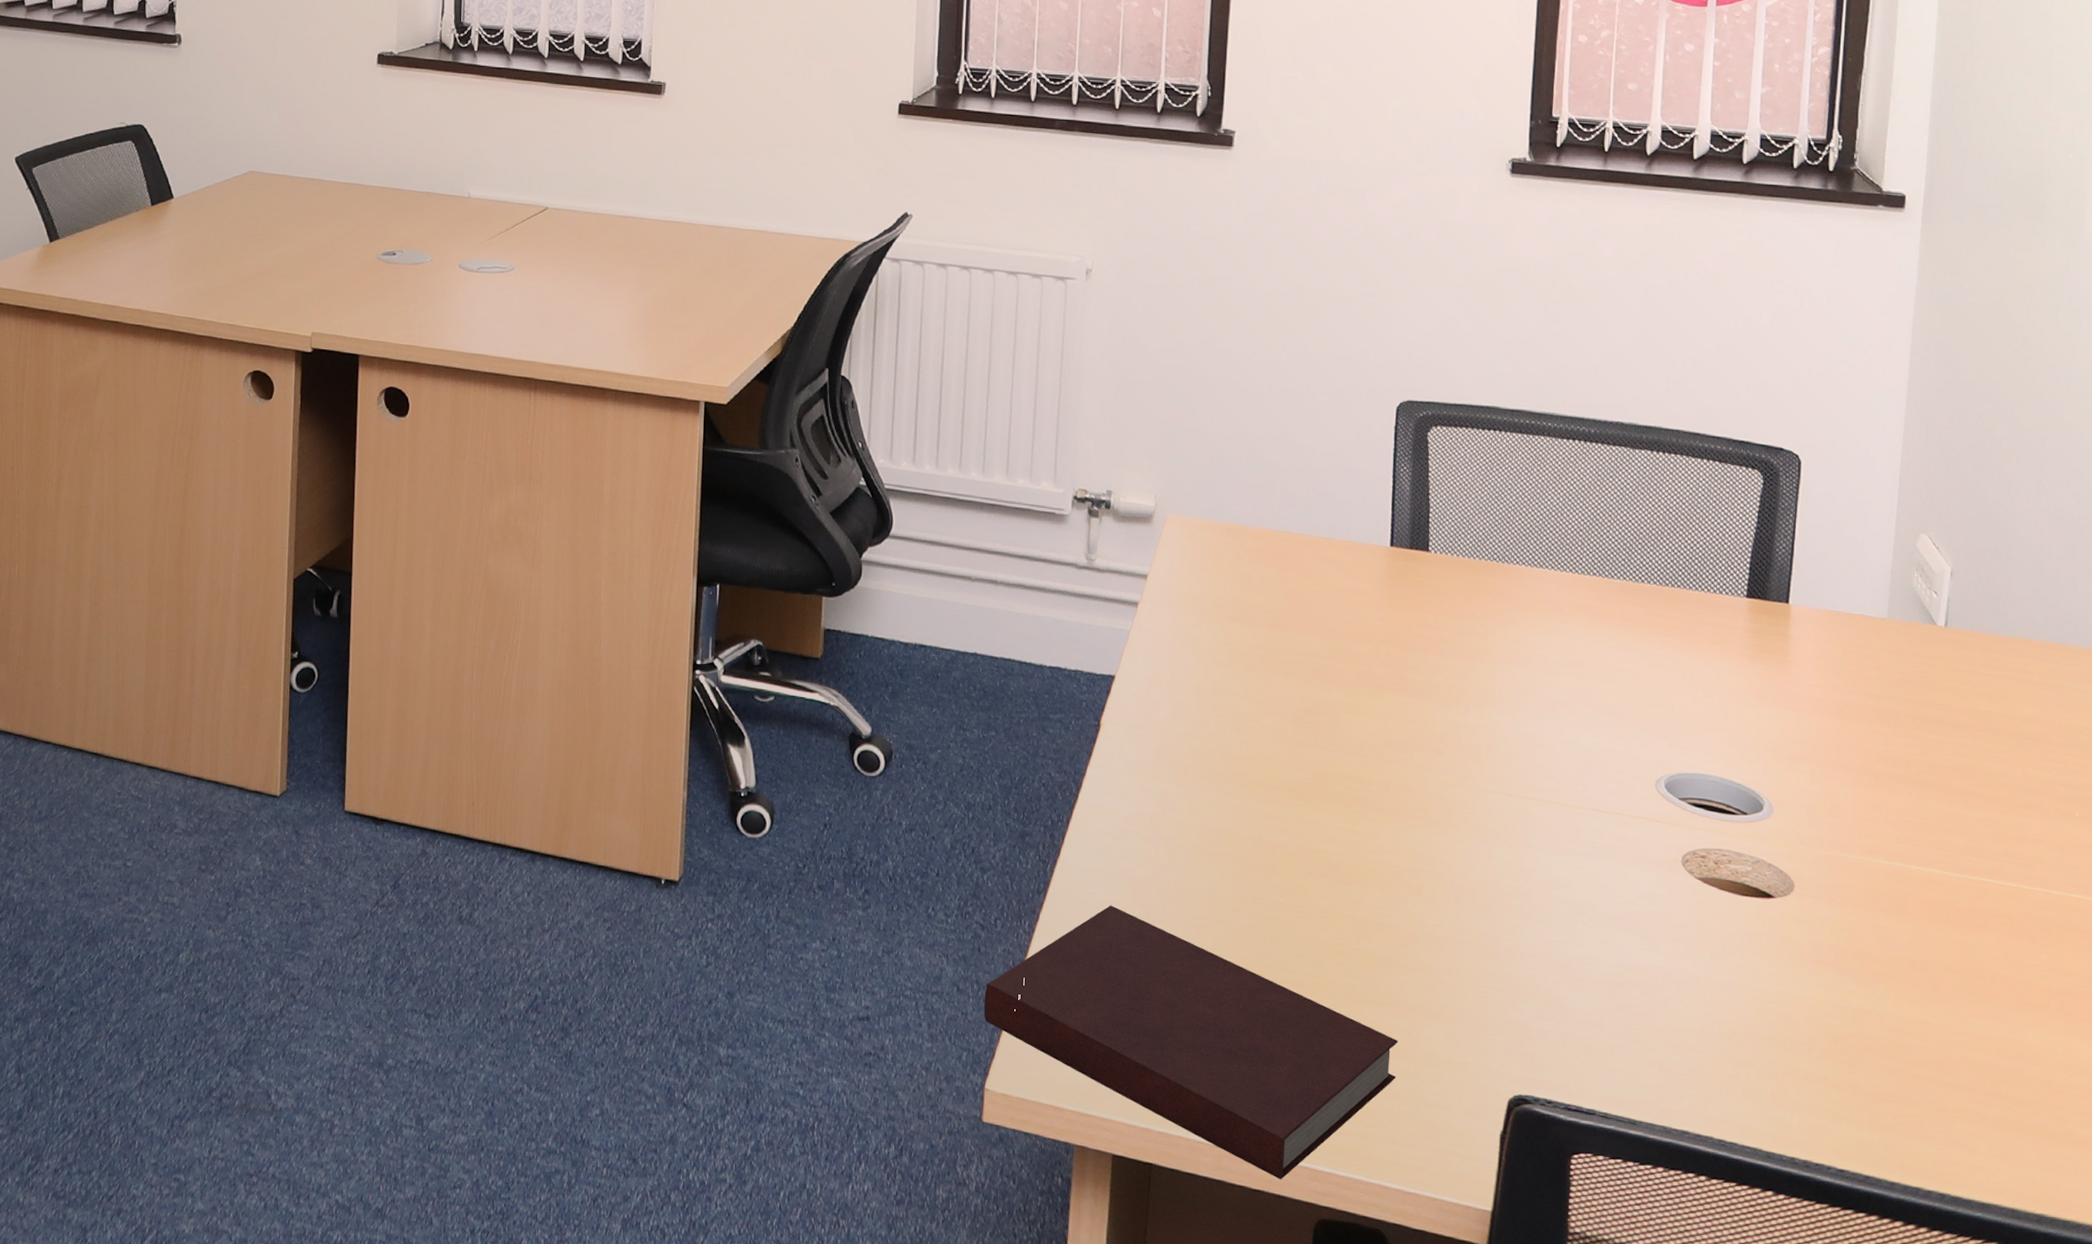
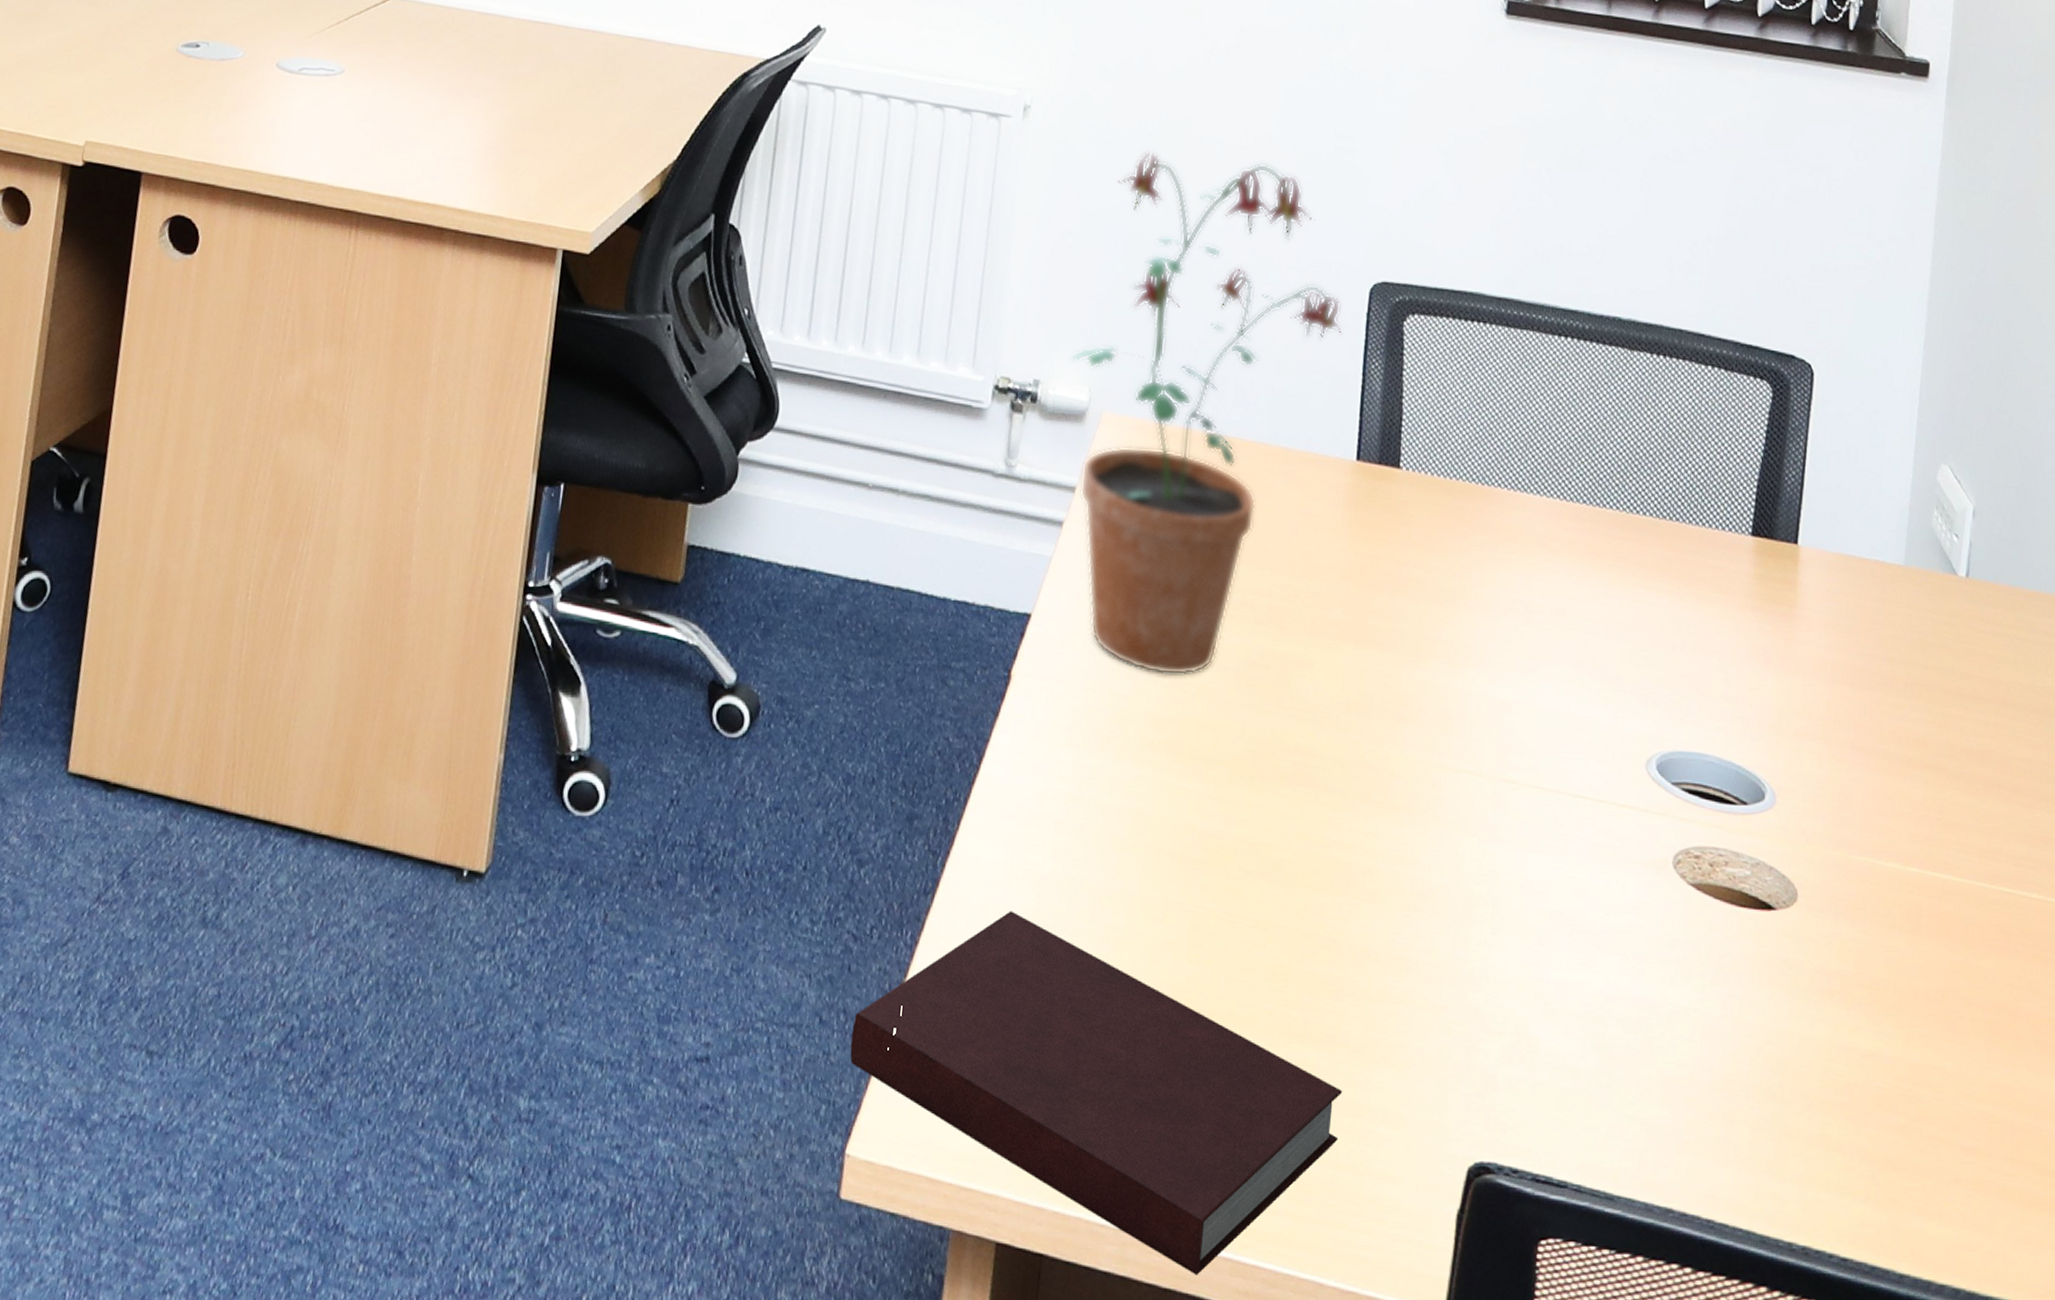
potted plant: none [1137,303,1374,721] -> present [1070,152,1342,676]

